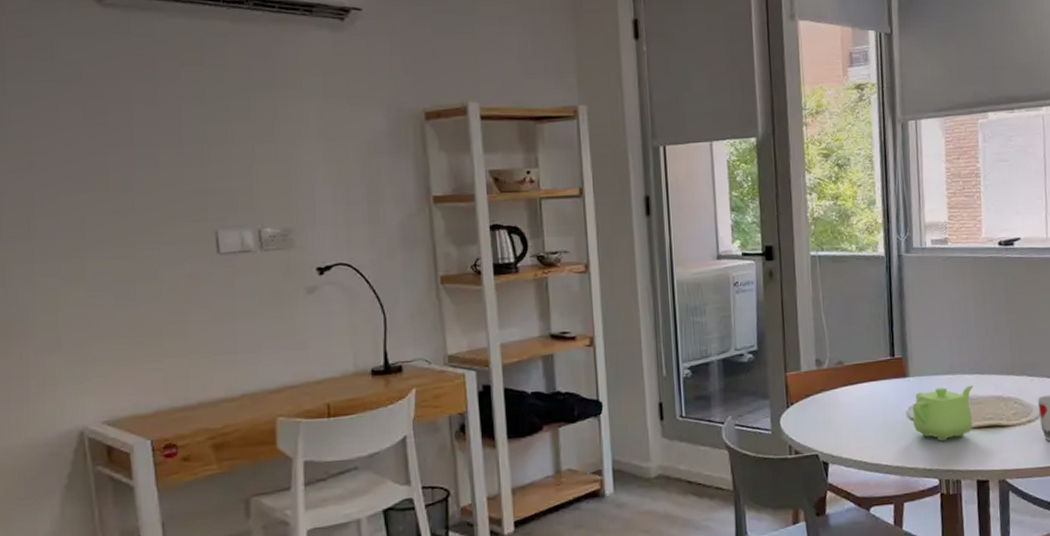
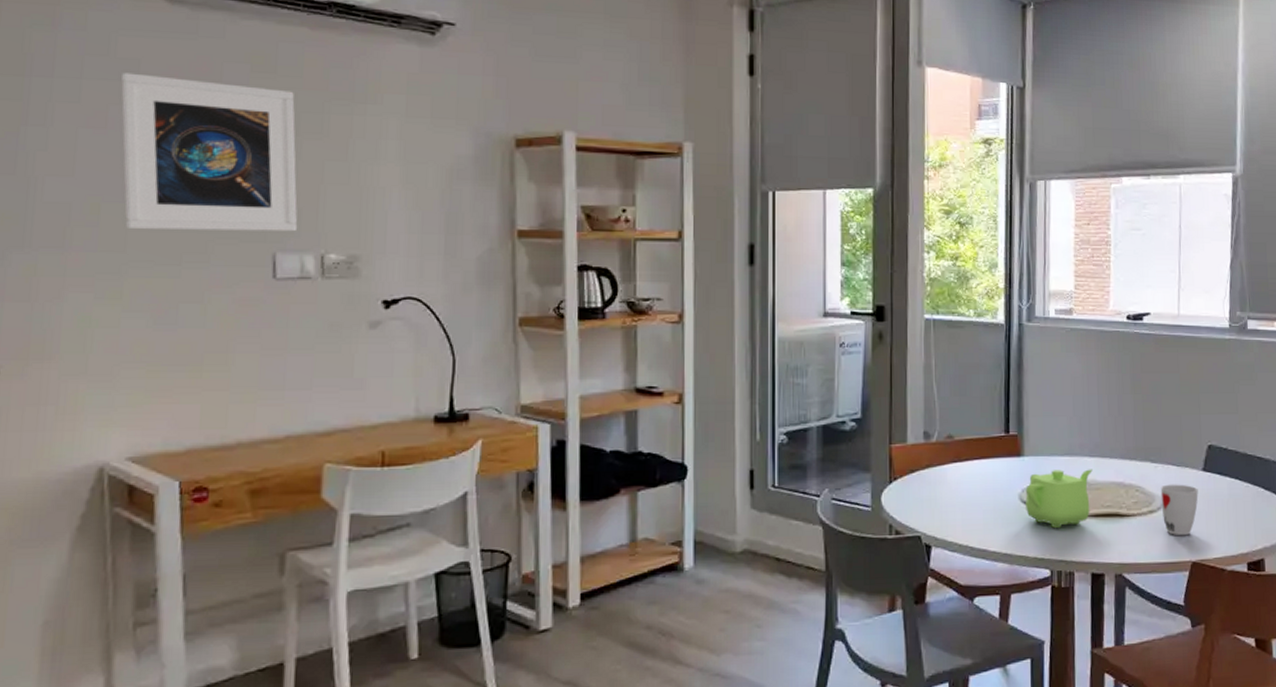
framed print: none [66,73,235,217] -> present [121,72,298,232]

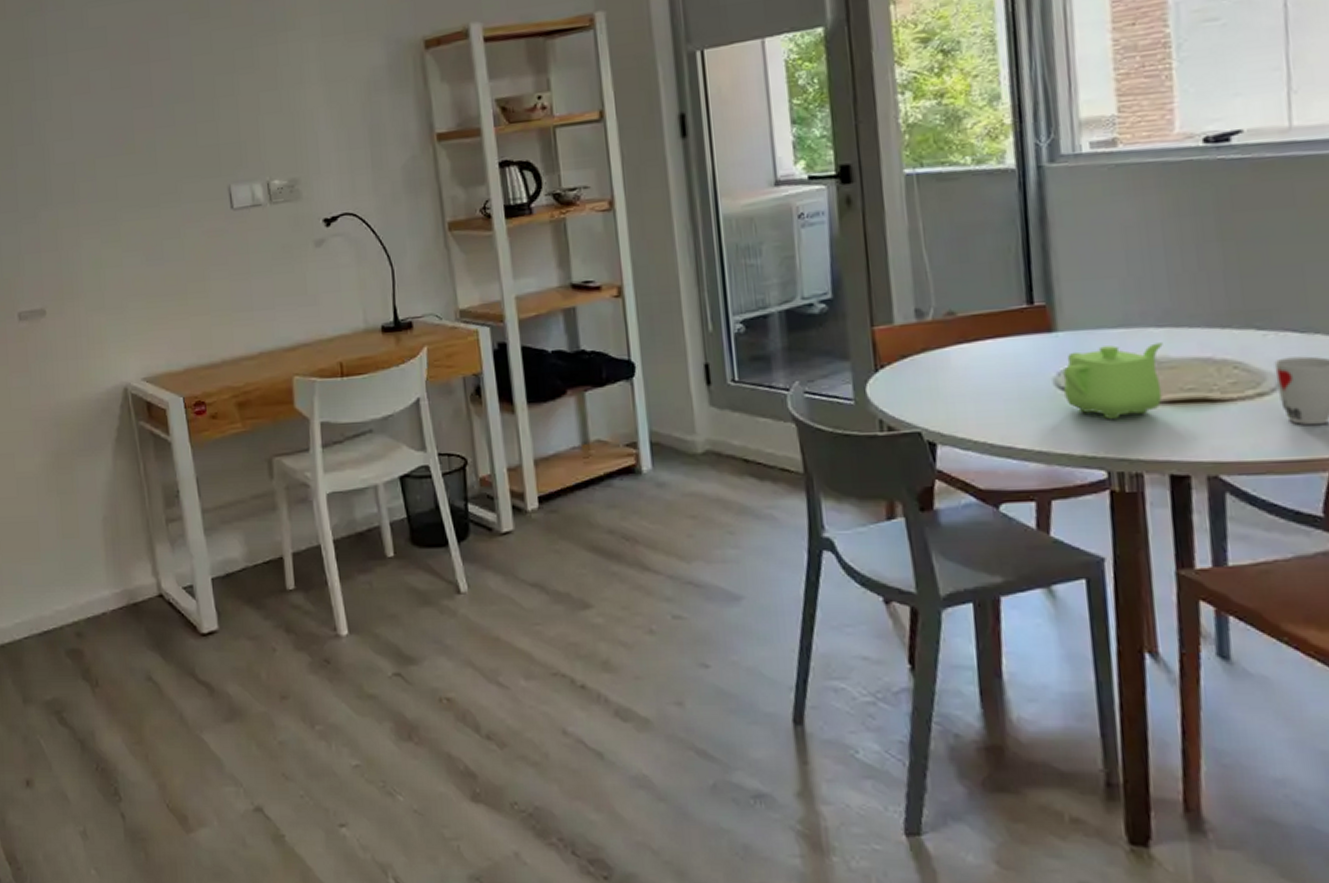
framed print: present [121,72,298,232] -> none [95,31,245,180]

